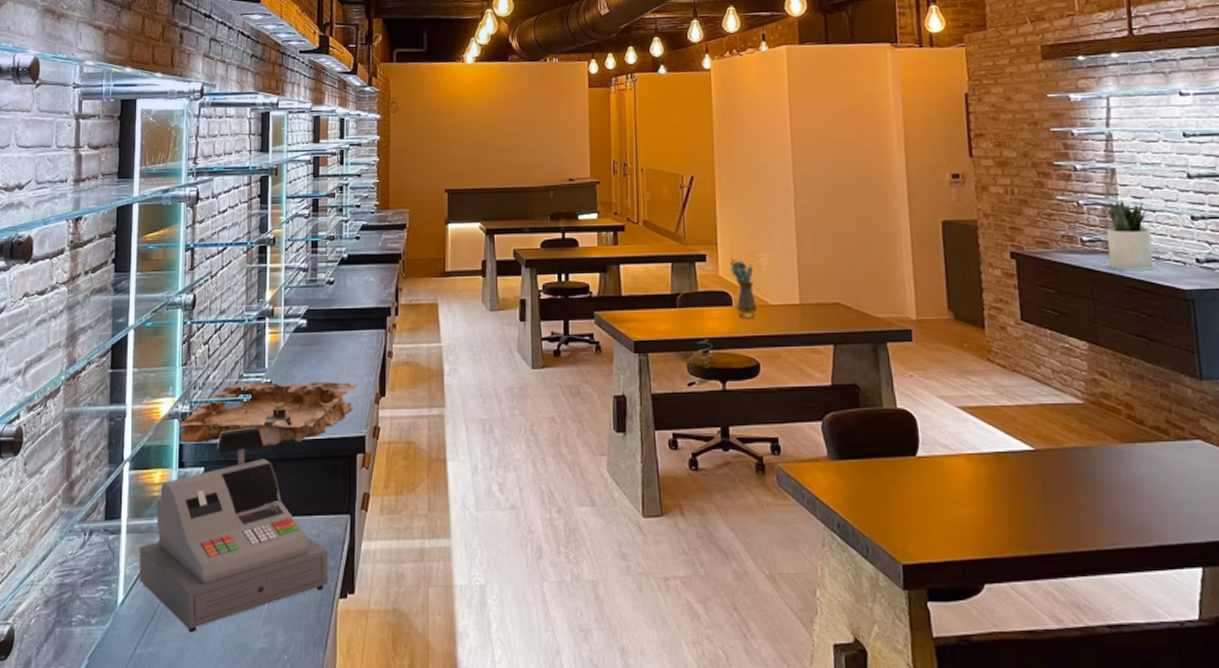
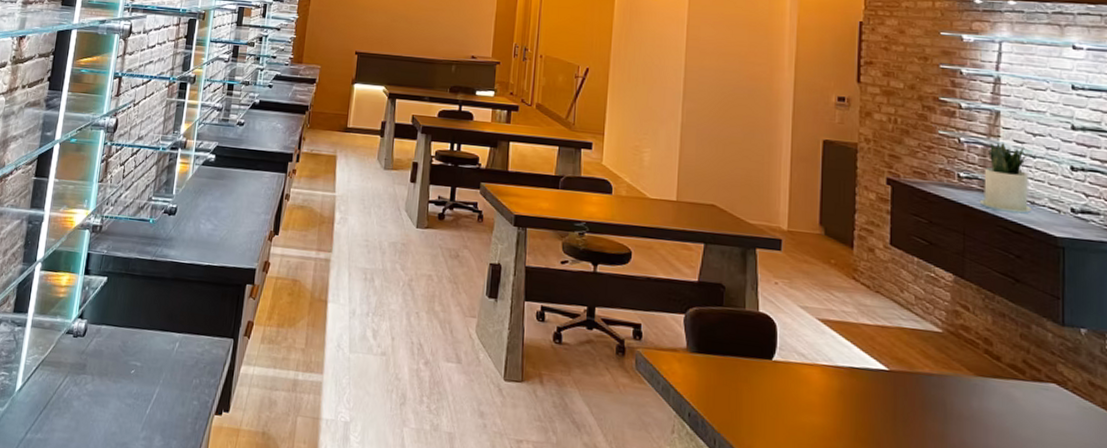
cash register: present [139,426,328,632] -> none [38,246,210,426]
decorative tray: present [178,382,358,446] -> none [88,204,254,269]
vase: present [730,258,758,320] -> none [614,149,636,210]

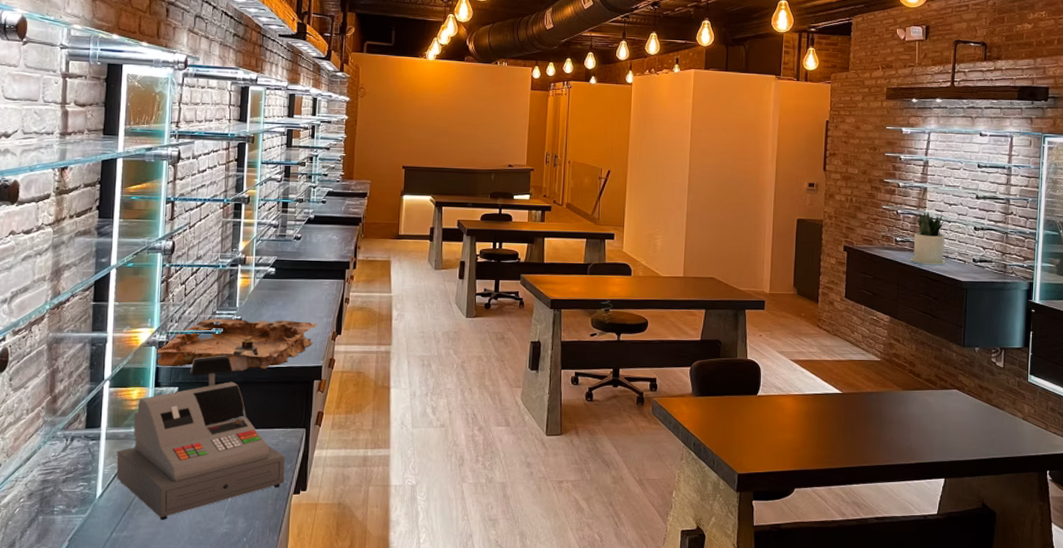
cash register: none [38,246,210,426] -> present [116,355,285,520]
decorative tray: none [88,204,254,269] -> present [156,319,317,372]

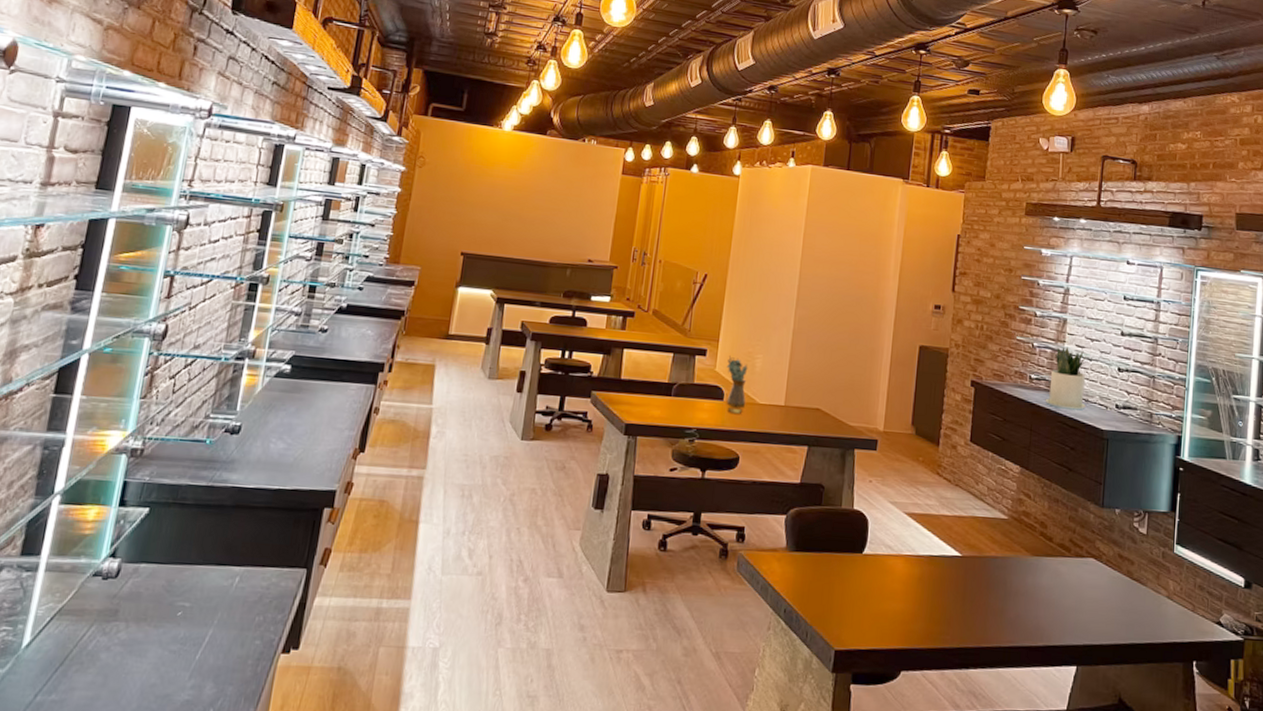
cash register: present [116,355,285,520] -> none [53,470,276,680]
decorative tray: present [156,319,317,372] -> none [125,423,336,494]
vase: none [632,238,651,287] -> present [726,356,748,415]

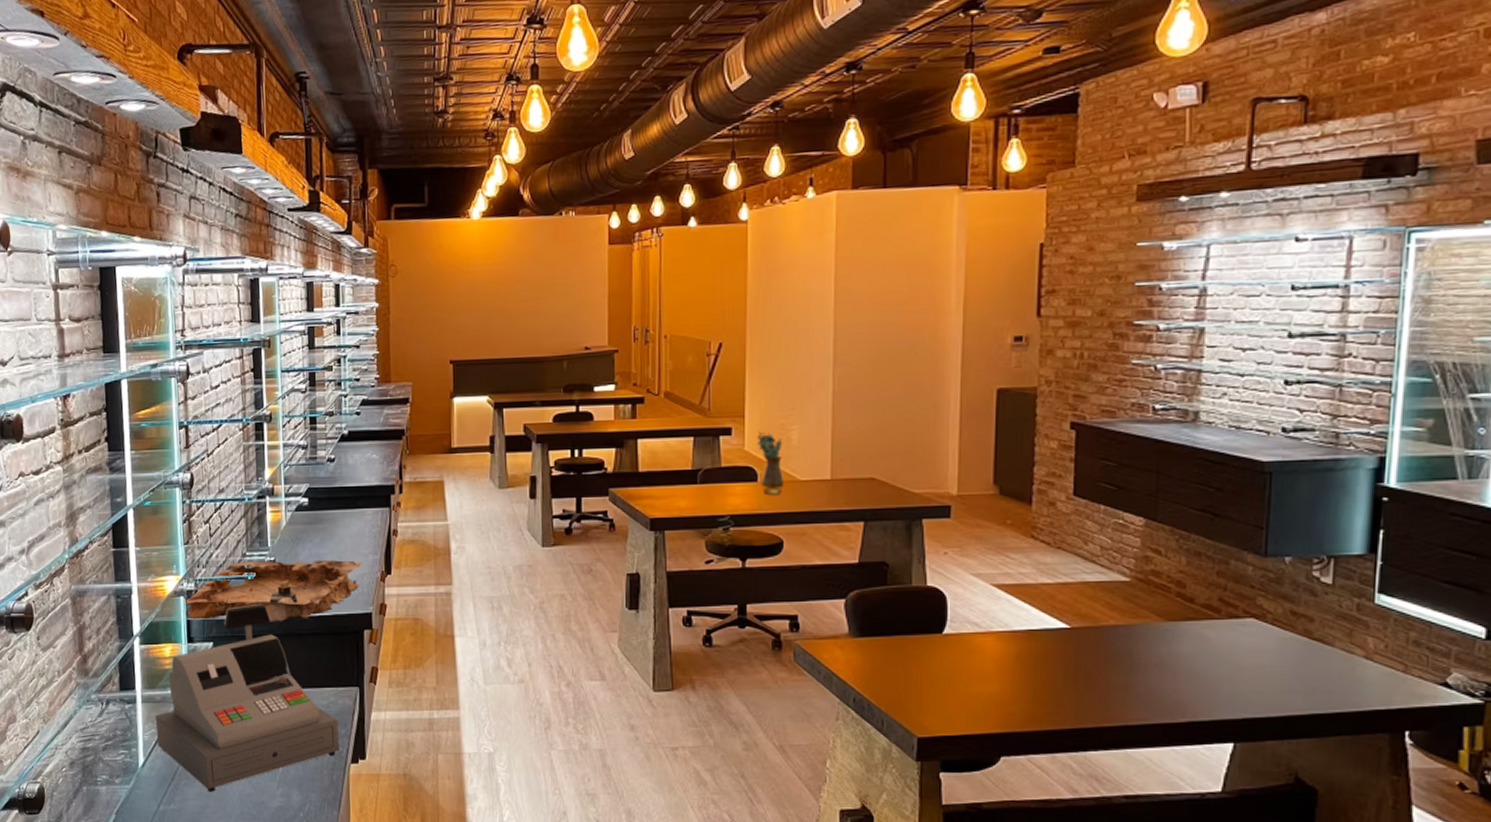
cash register: none [53,470,276,680] -> present [155,603,340,791]
decorative tray: none [125,423,336,494] -> present [185,560,363,622]
planter: present [1045,346,1087,410] -> none [1176,363,1238,442]

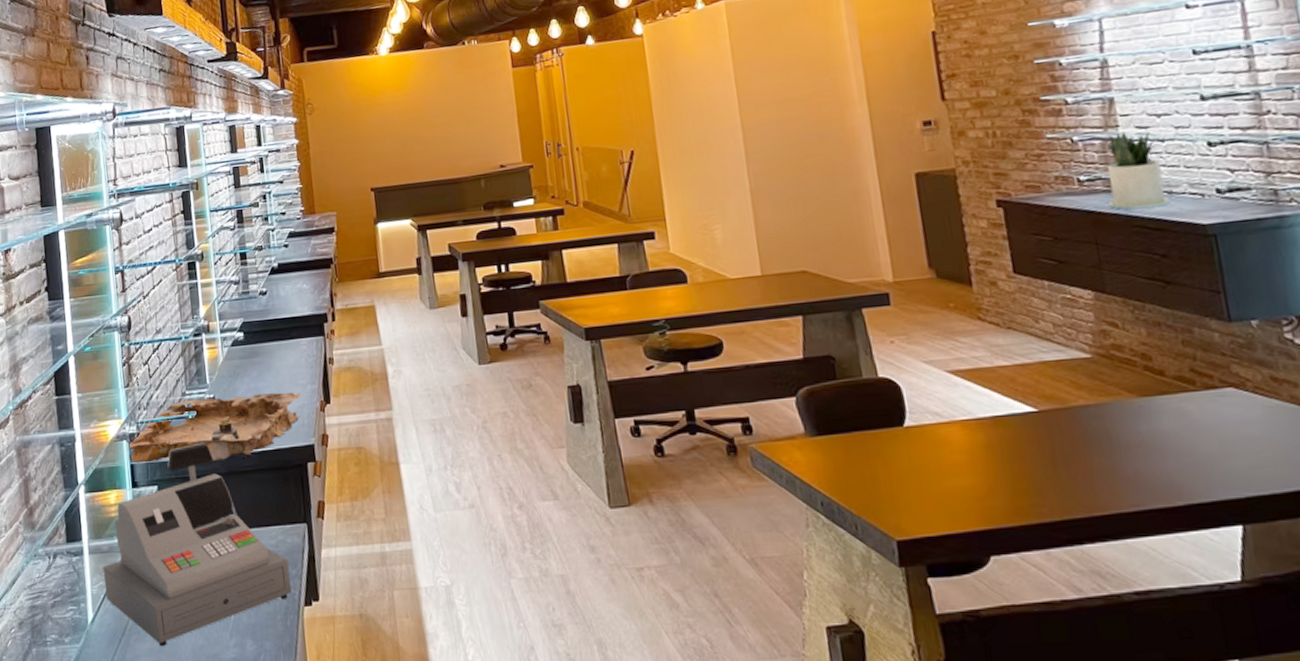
vase: present [758,431,785,496] -> none [681,233,716,297]
planter: none [1176,363,1238,442] -> present [1106,131,1172,210]

